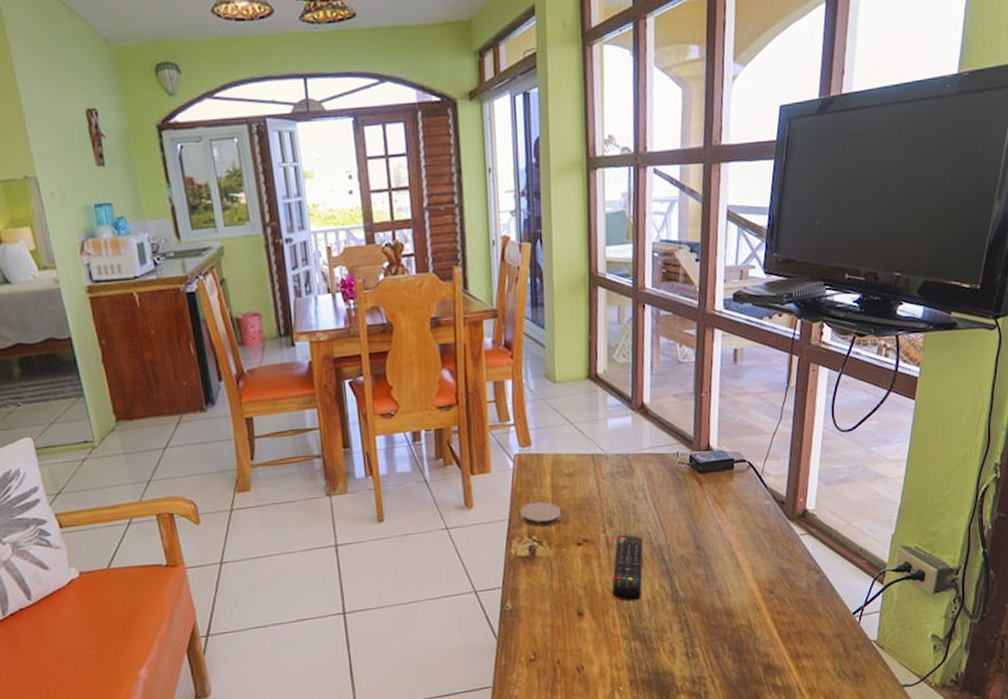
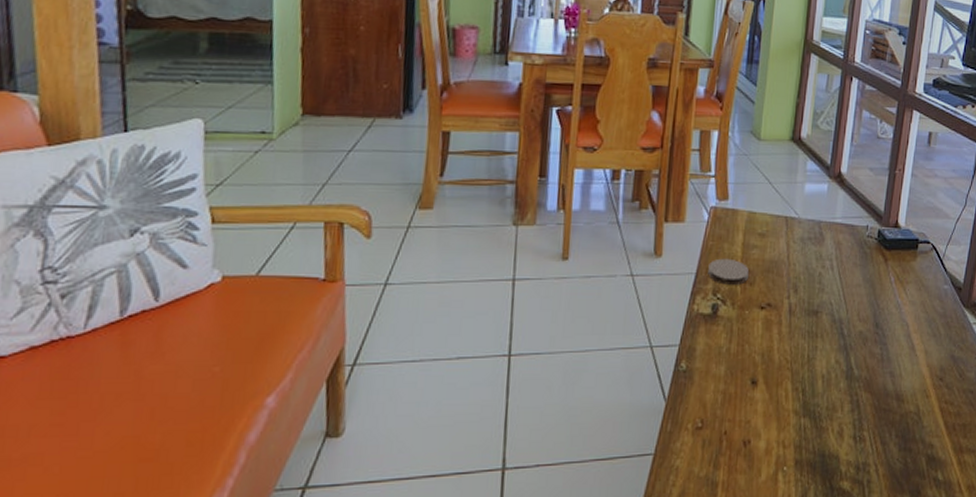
remote control: present [611,534,643,602] -> none [788,303,824,375]

